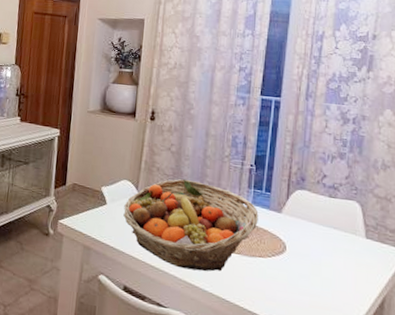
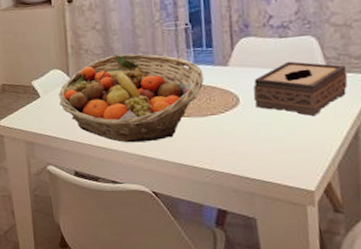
tissue box: none [299,220,382,278] -> present [253,61,348,117]

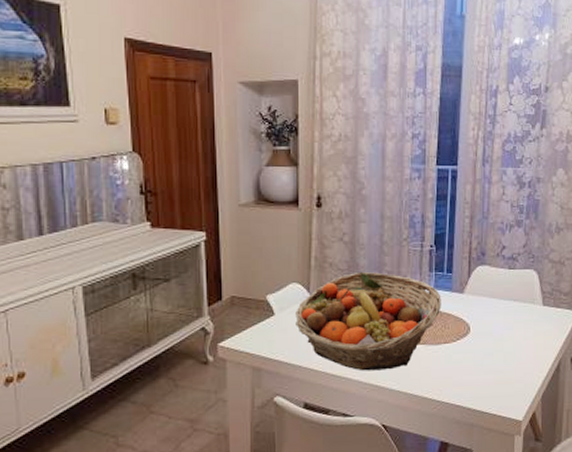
tissue box: present [253,61,348,117] -> none [482,292,557,348]

